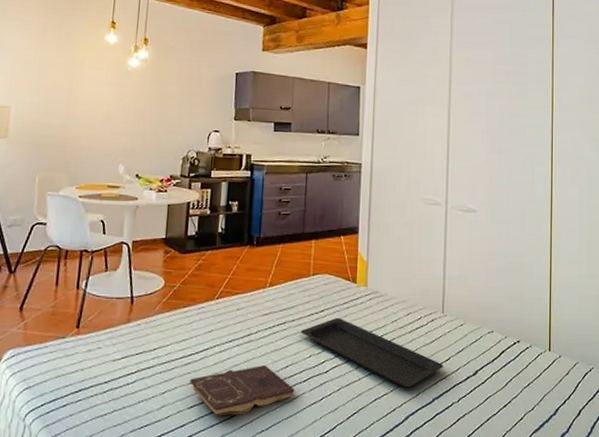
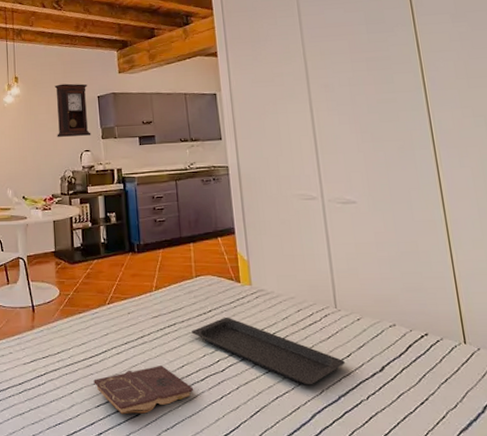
pendulum clock: none [184,53,226,115] -> present [54,83,91,137]

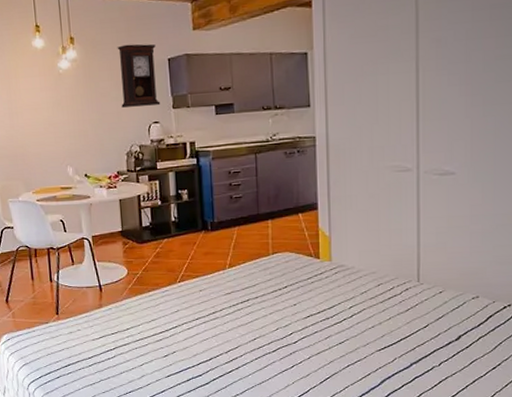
book: present [93,366,194,415] -> none [164,339,265,383]
serving tray: present [192,318,345,385] -> none [265,293,421,354]

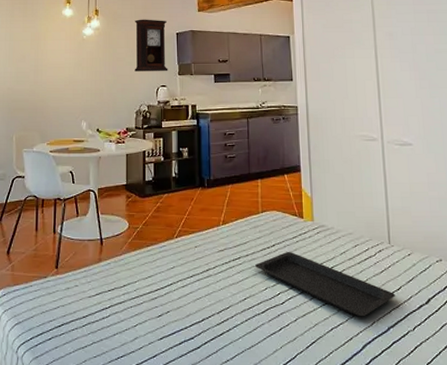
serving tray: none [265,293,421,354] -> present [255,252,395,317]

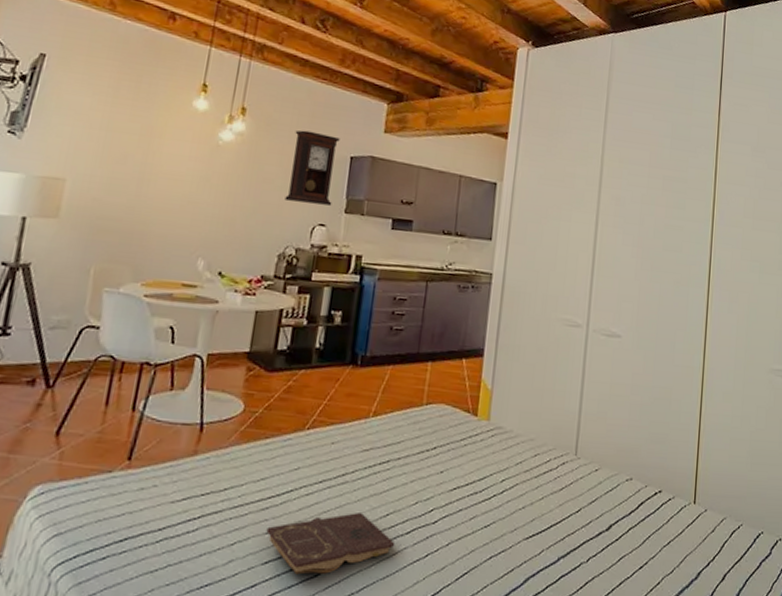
book: none [158,298,255,347] -> present [266,513,396,575]
serving tray: present [255,252,395,317] -> none [407,457,572,544]

